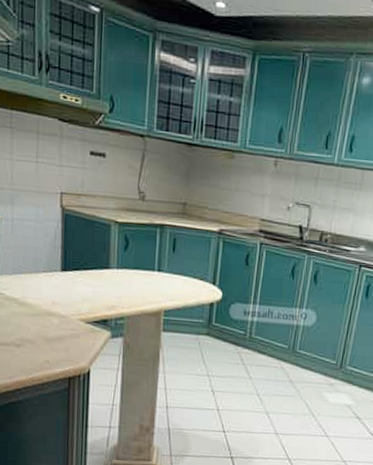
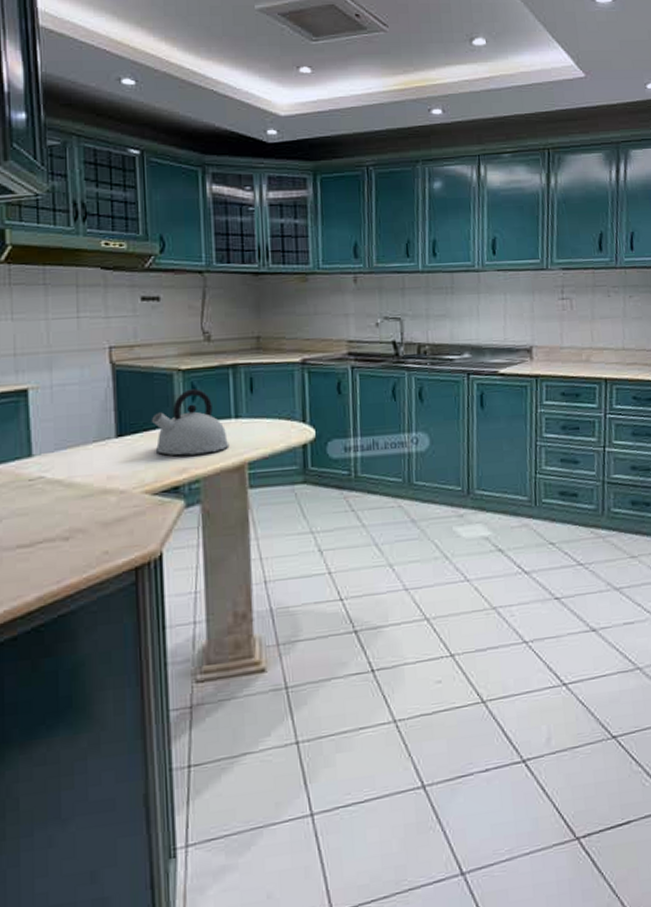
kettle: none [91,240,151,297] -> present [152,389,230,456]

